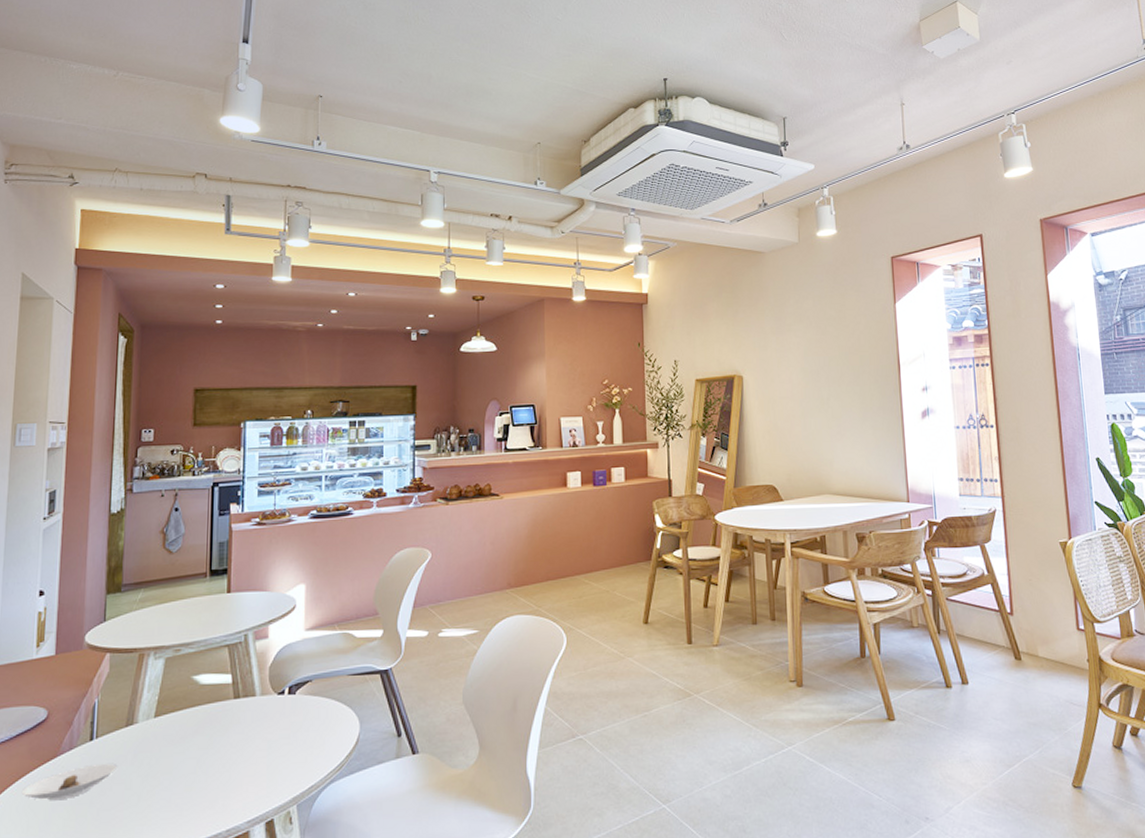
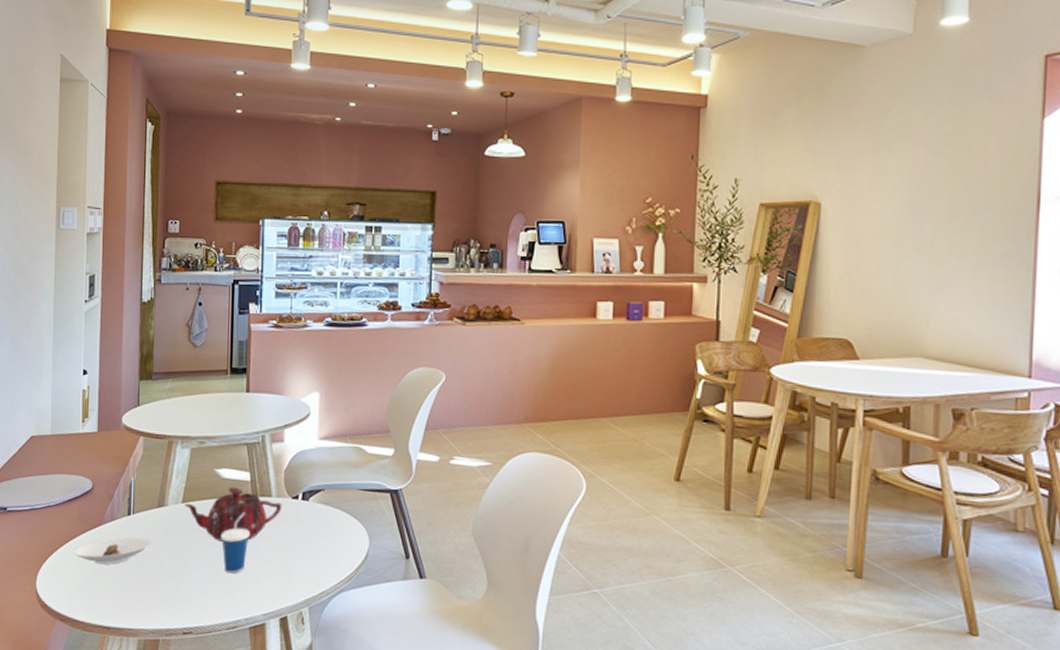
teapot: none [157,691,267,752] -> present [184,486,282,542]
cup: none [198,716,231,784] -> present [221,511,249,574]

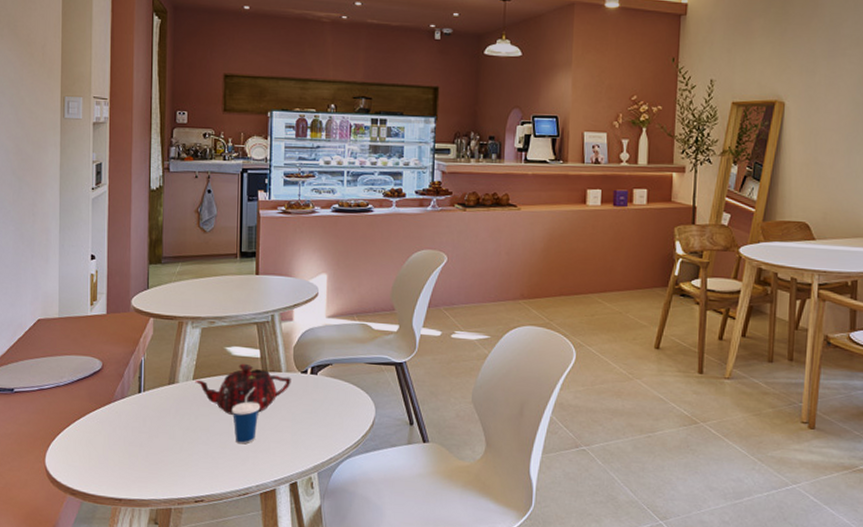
saucer: present [73,538,150,565] -> none [83,414,162,441]

